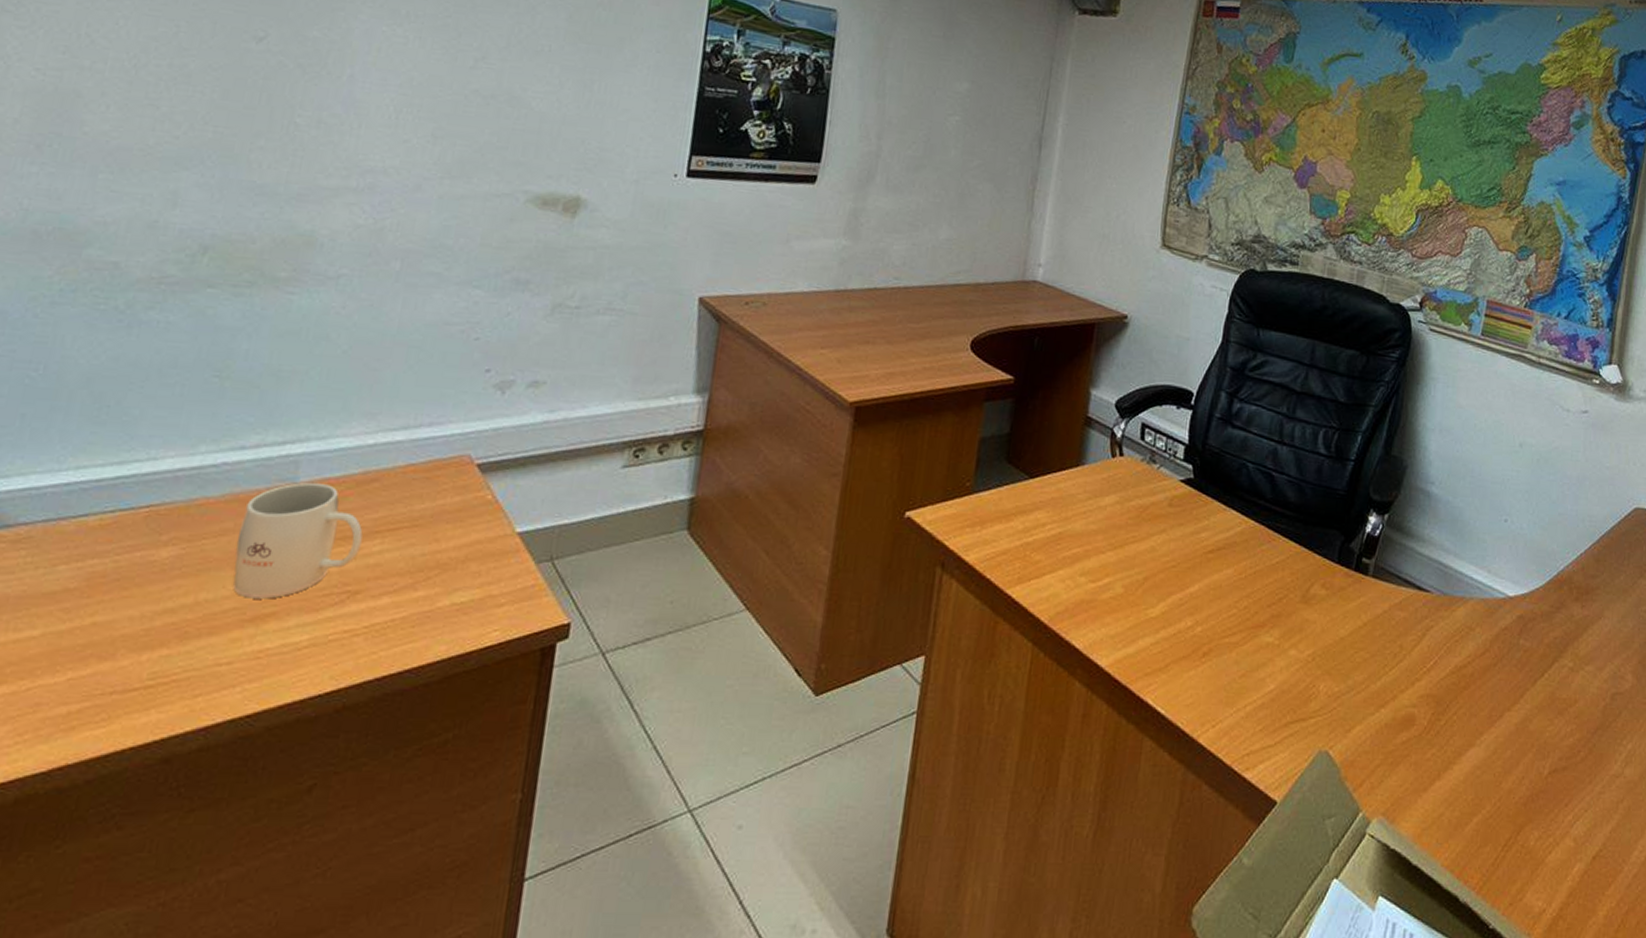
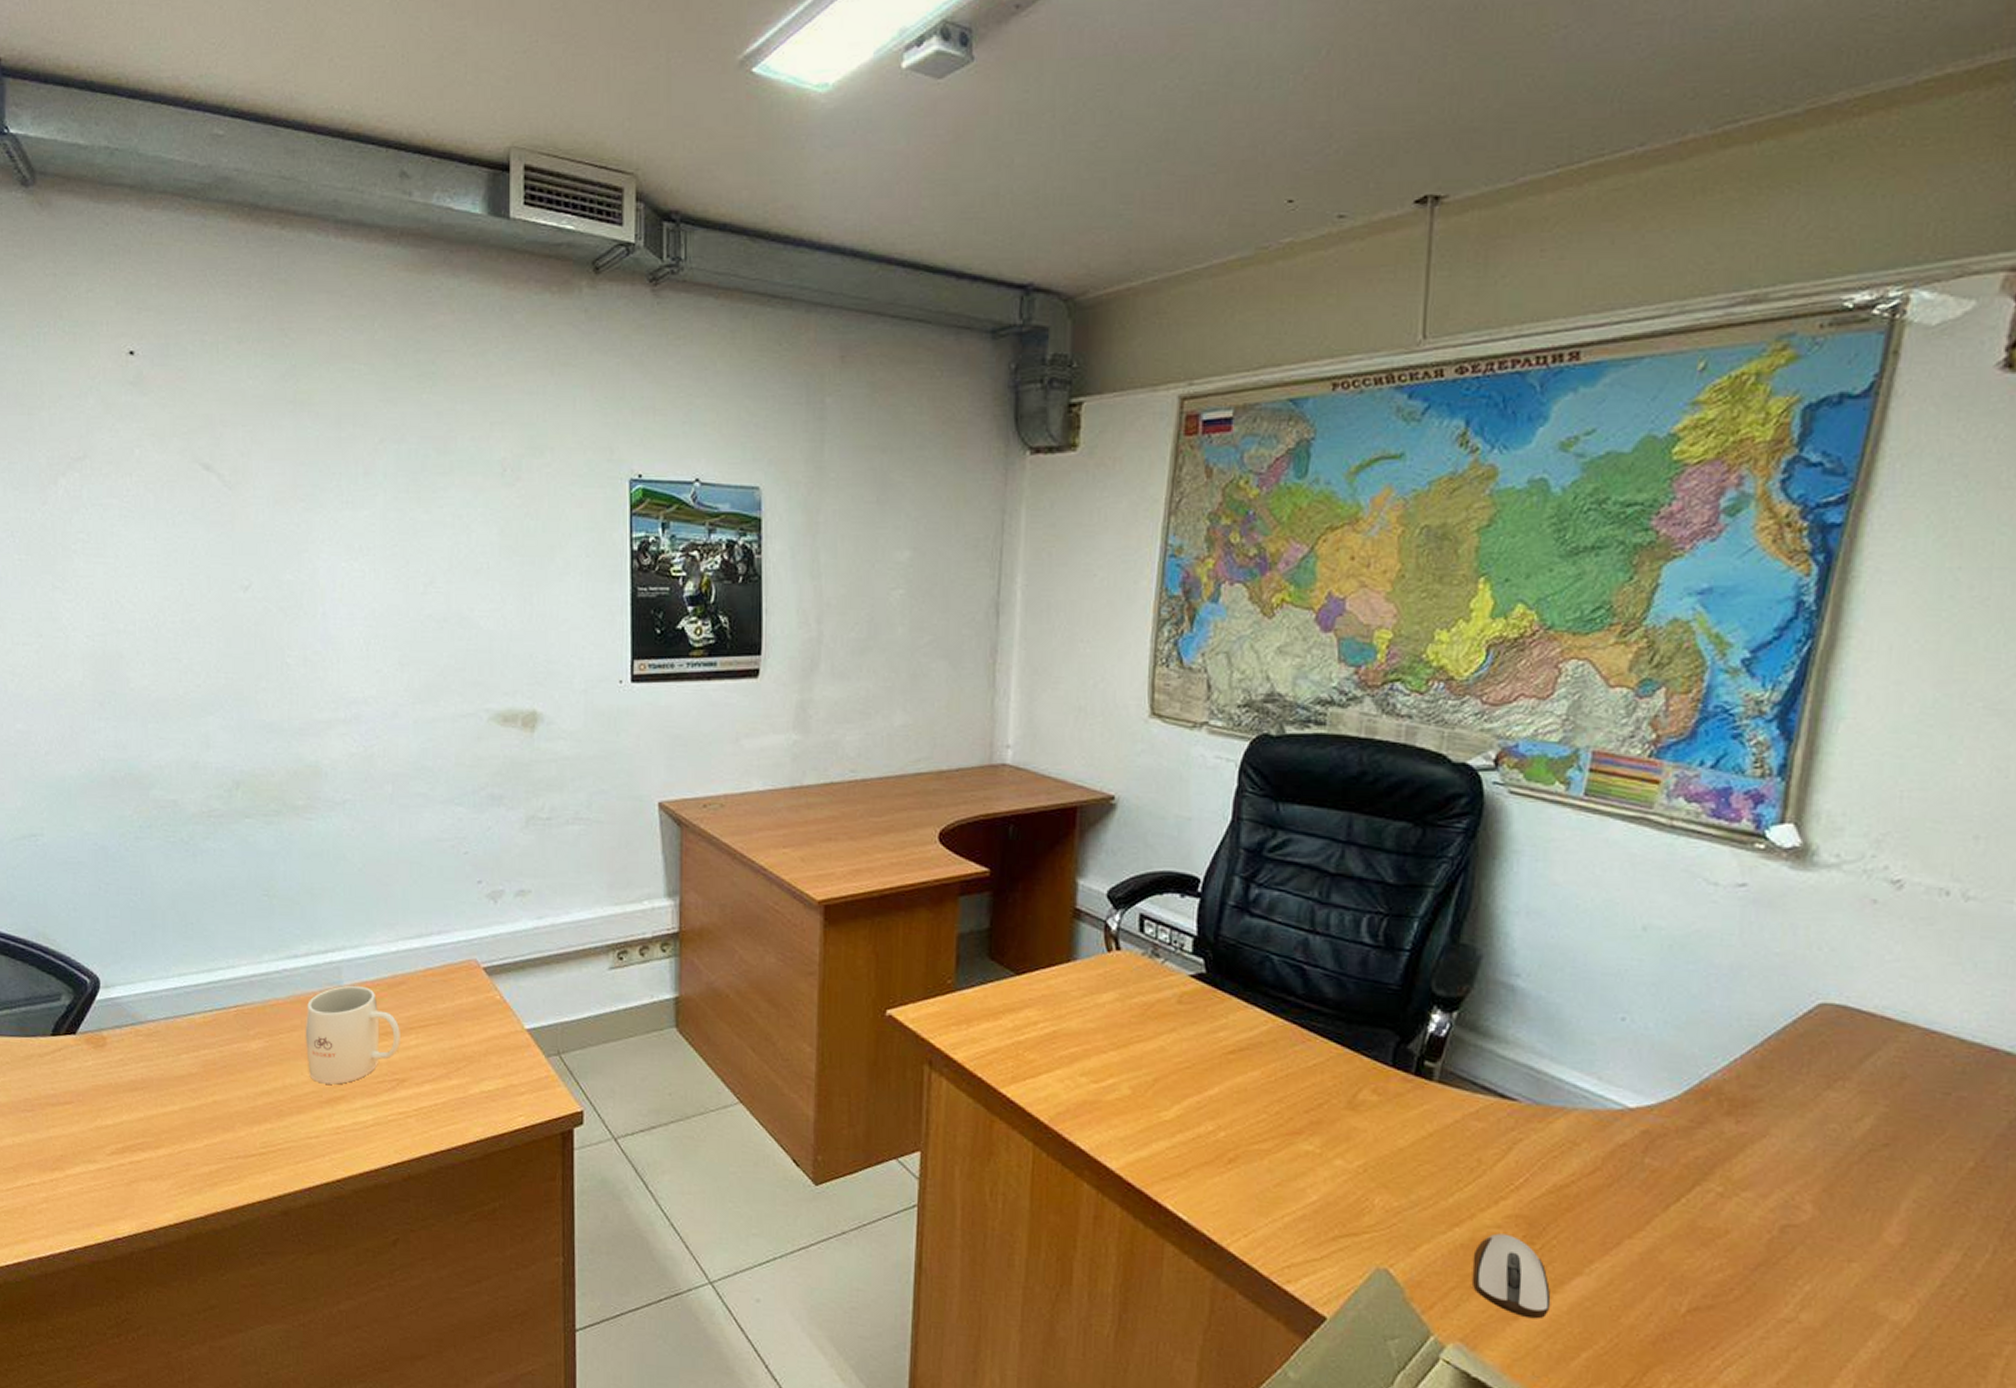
computer mouse: none [1393,712,1452,790] -> present [1472,1233,1551,1319]

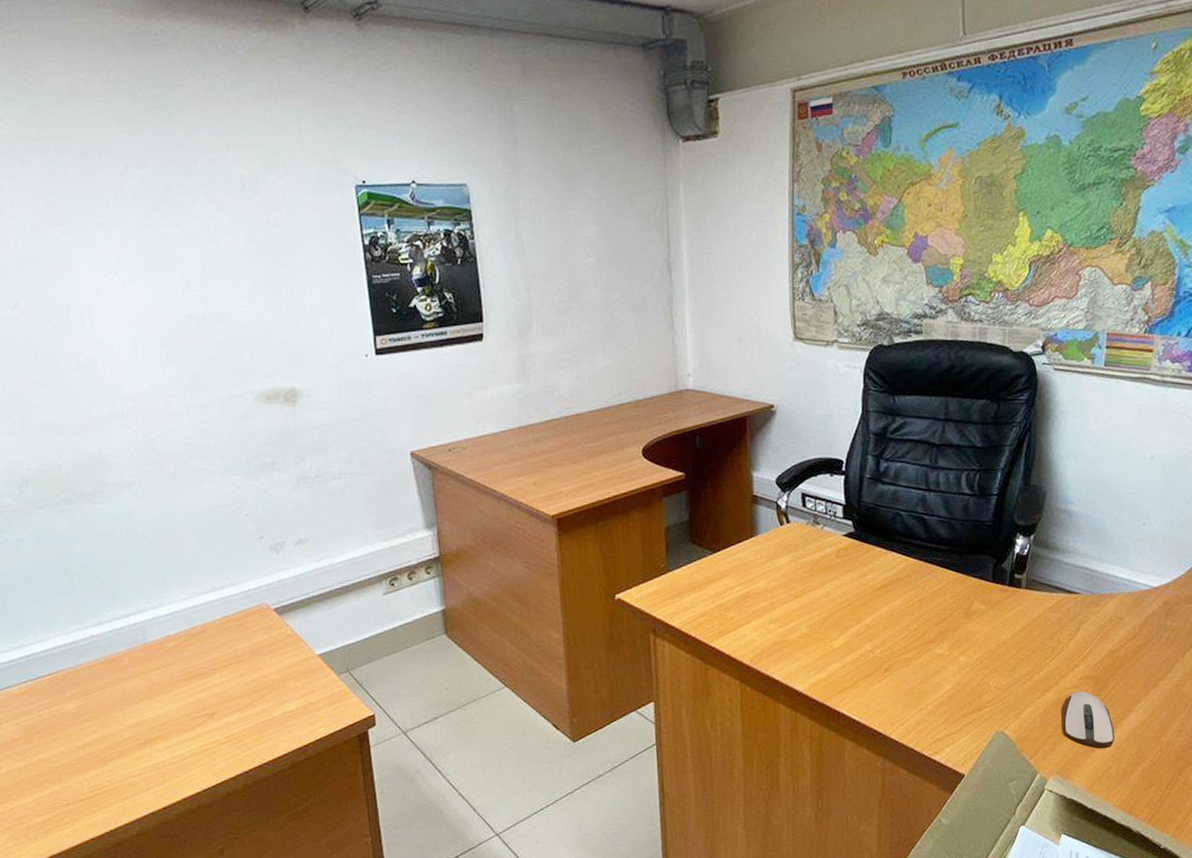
mug: present [305,985,400,1085] -> none [116,640,207,729]

